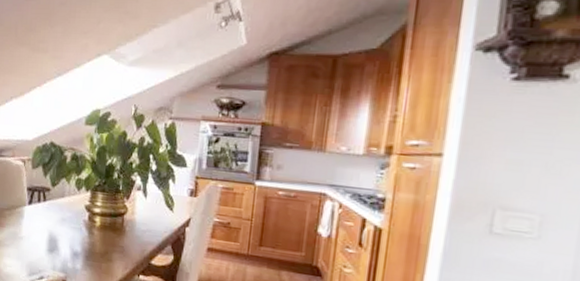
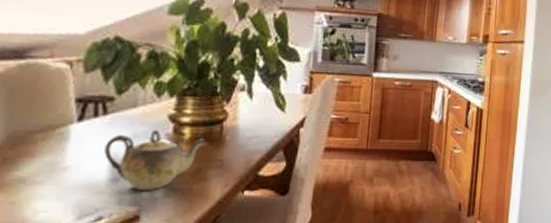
teapot: none [44,216,114,263] -> present [104,129,210,190]

